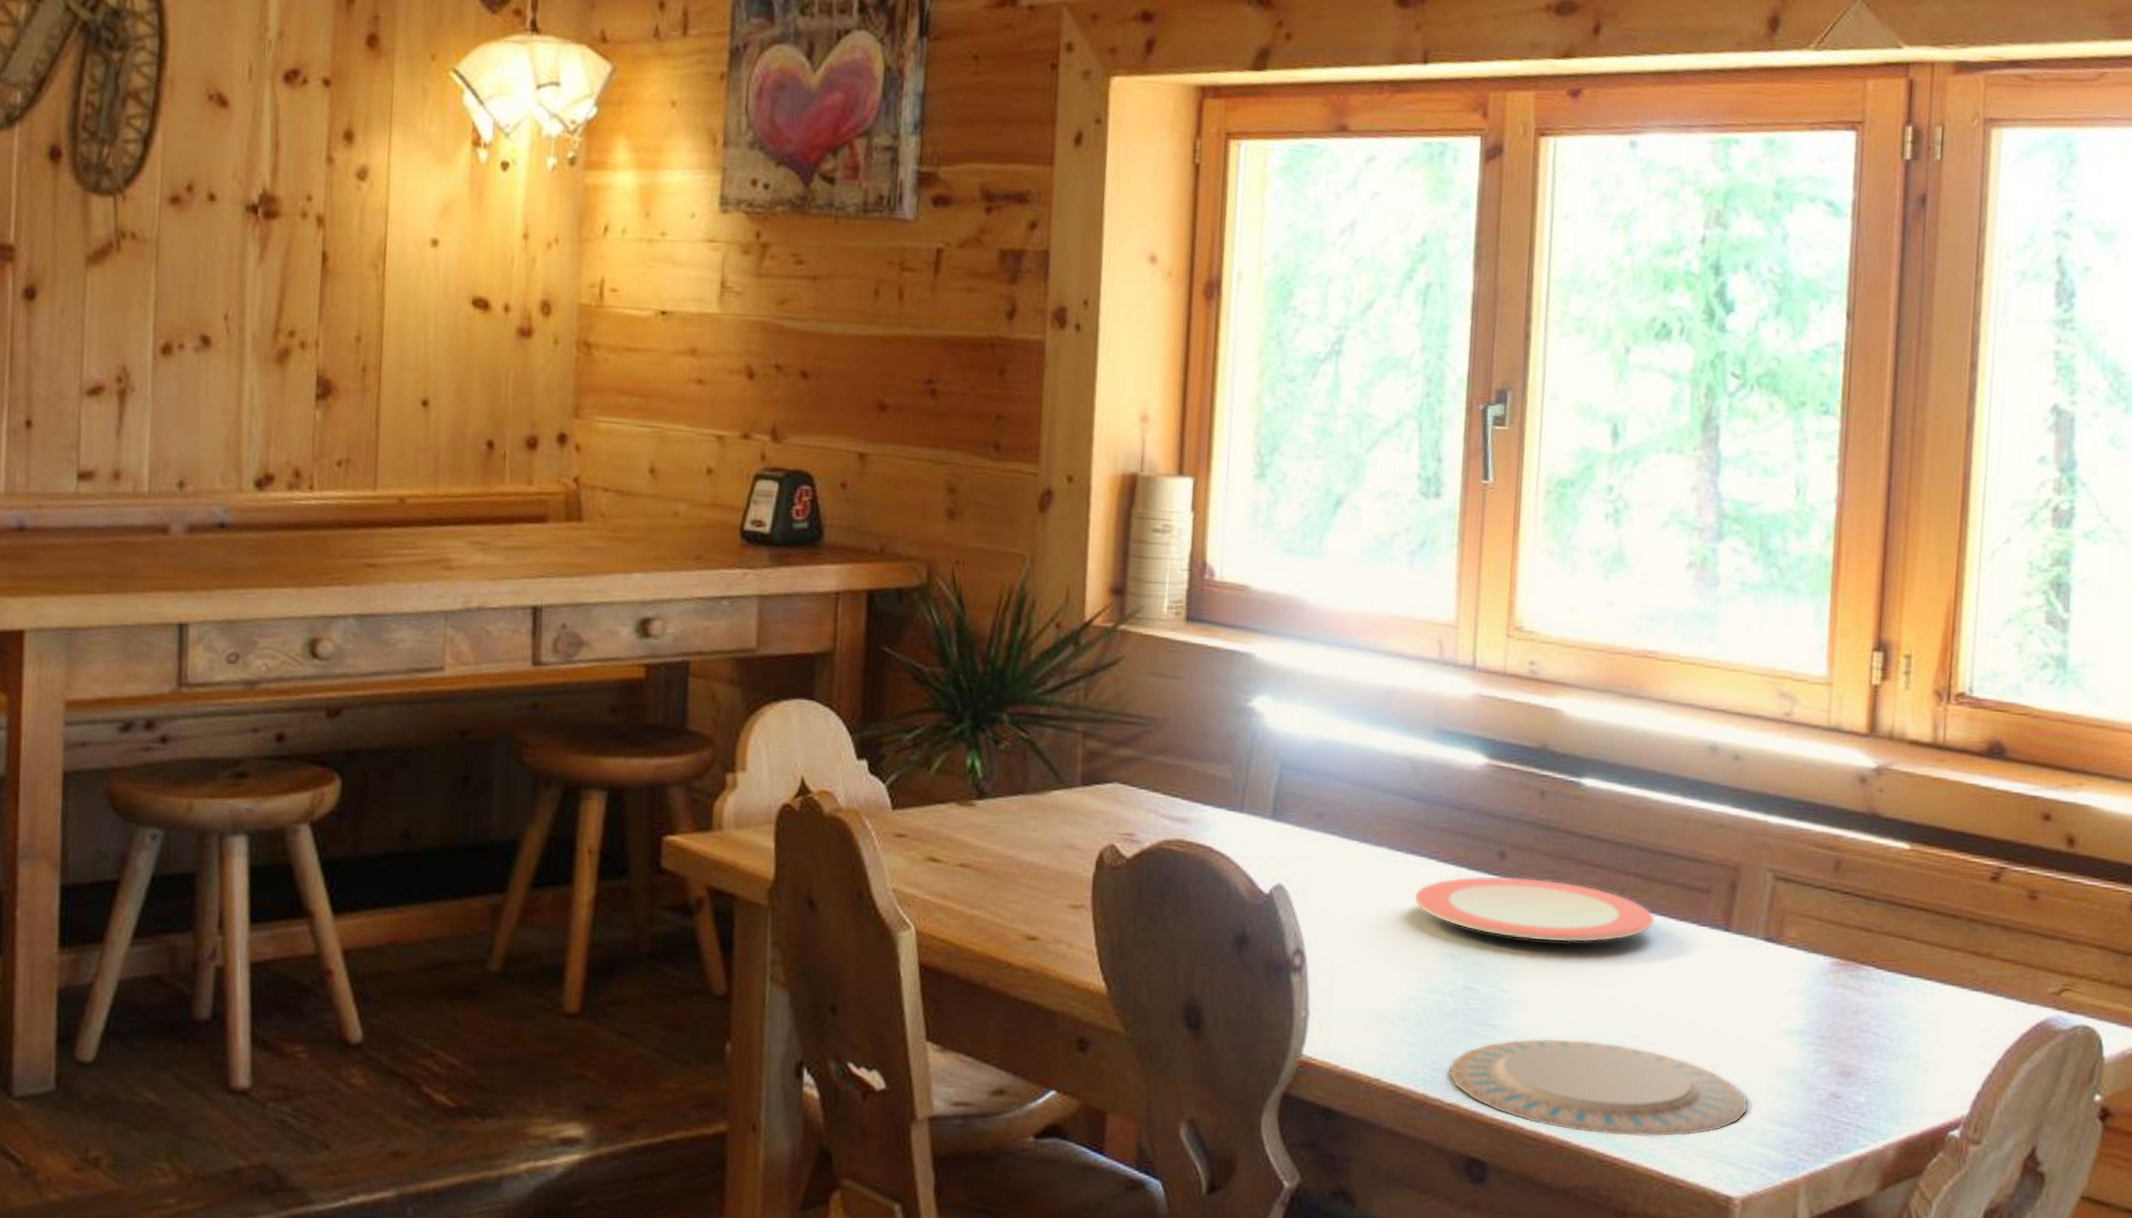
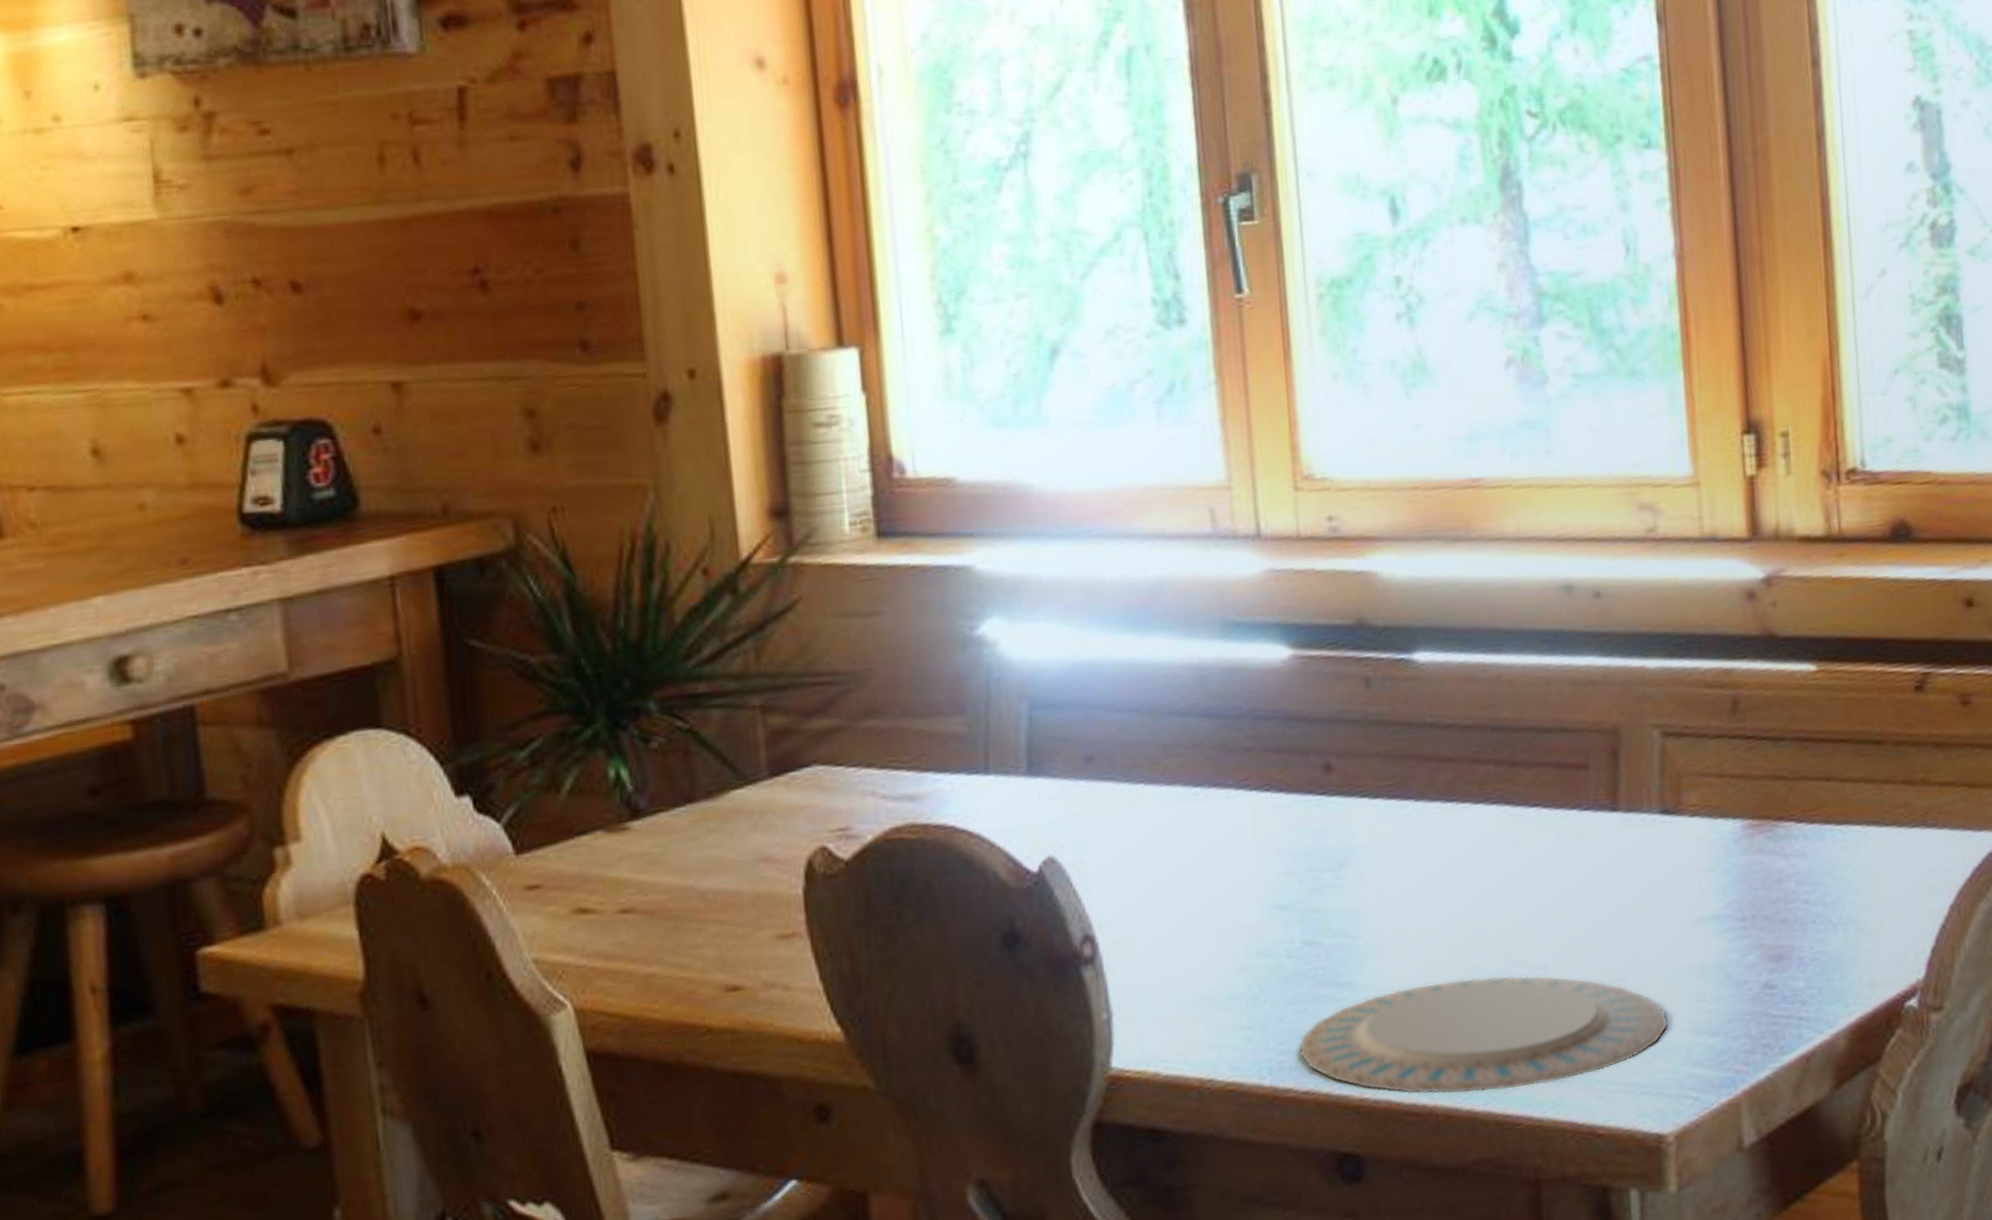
plate: present [1413,876,1655,943] -> none [1223,786,1527,871]

